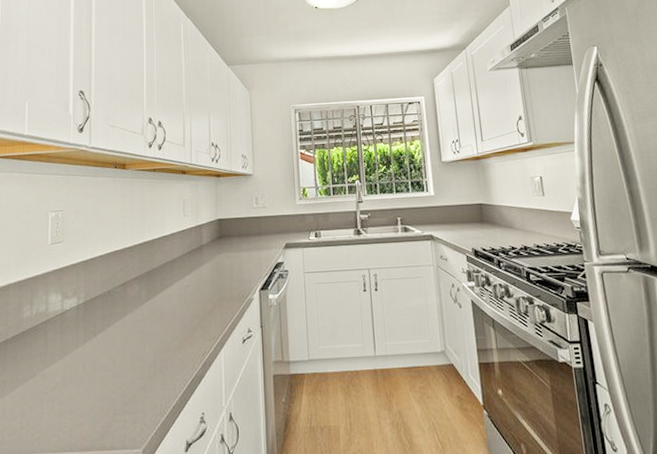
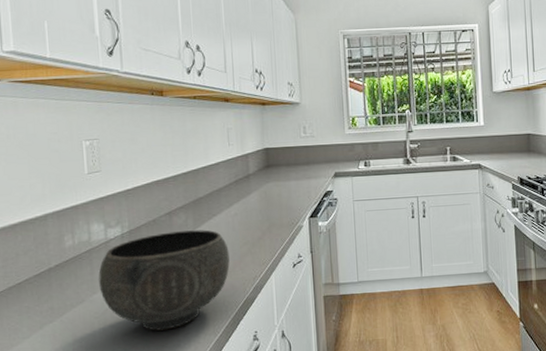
bowl: none [52,301,180,410] -> present [98,229,230,331]

